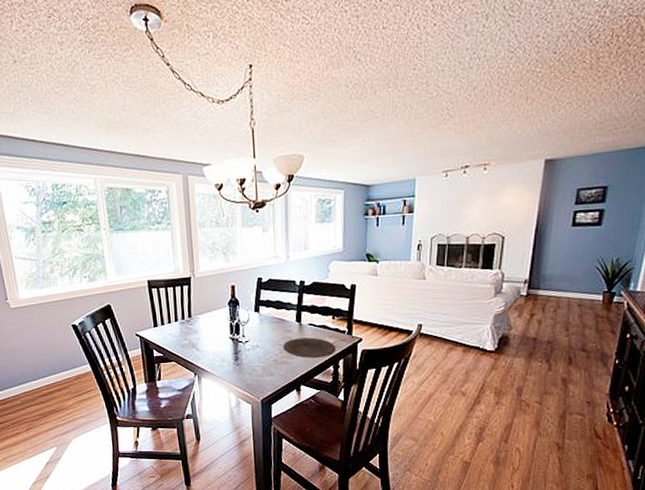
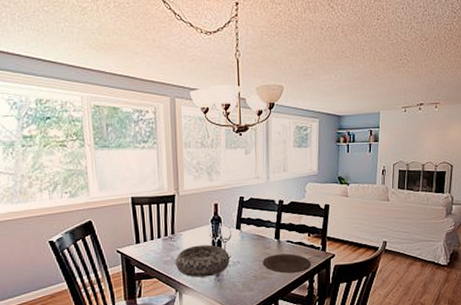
decorative bowl: none [193,328,249,362] -> present [175,244,230,278]

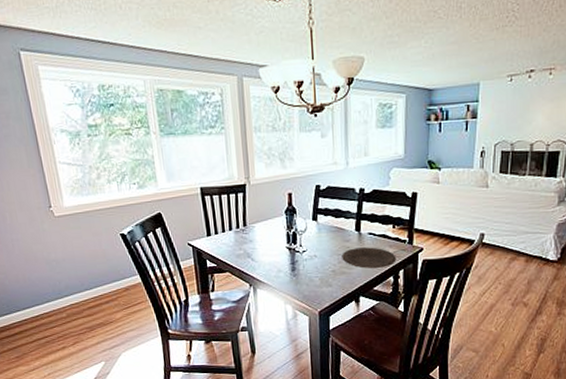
decorative bowl: present [175,244,230,278] -> none [248,237,306,272]

